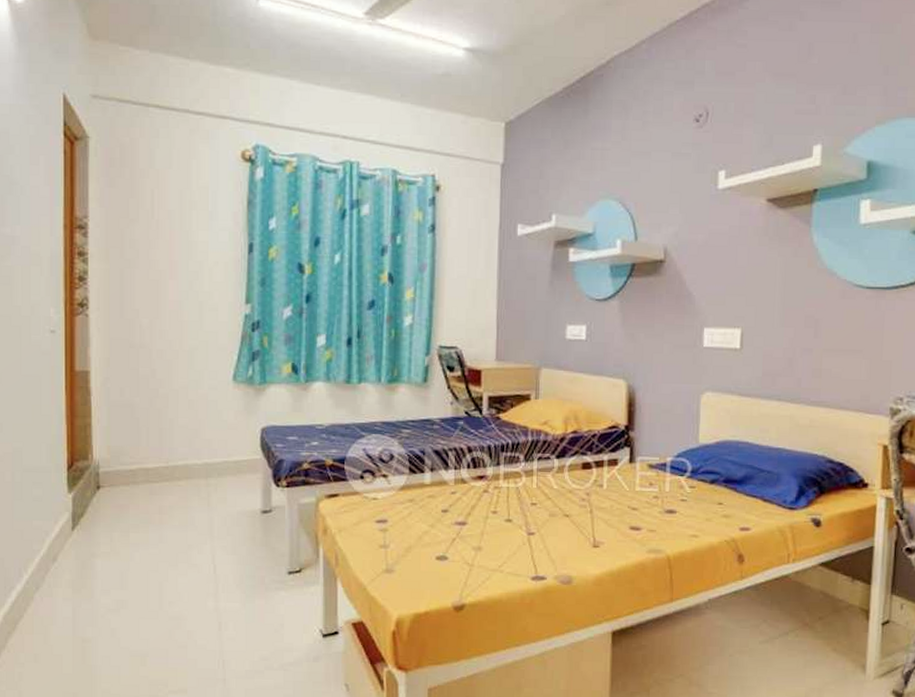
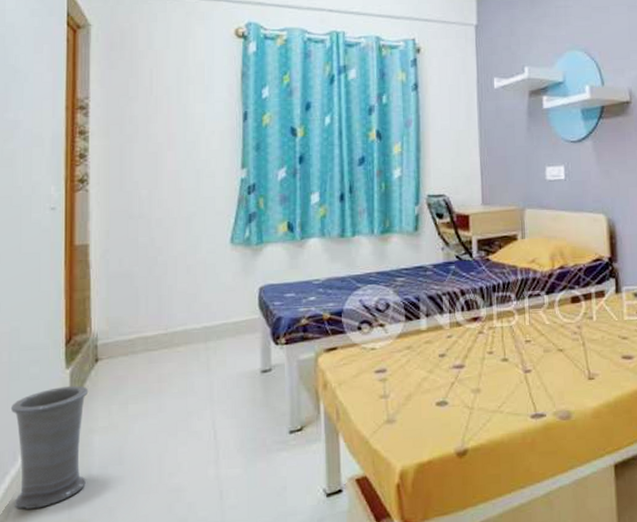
vase: none [15,510,91,623] -> present [10,385,89,509]

